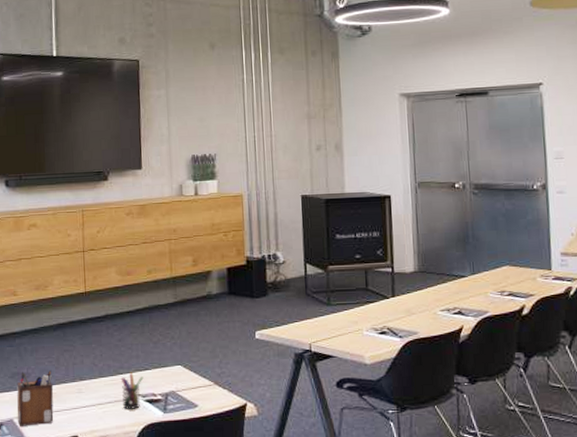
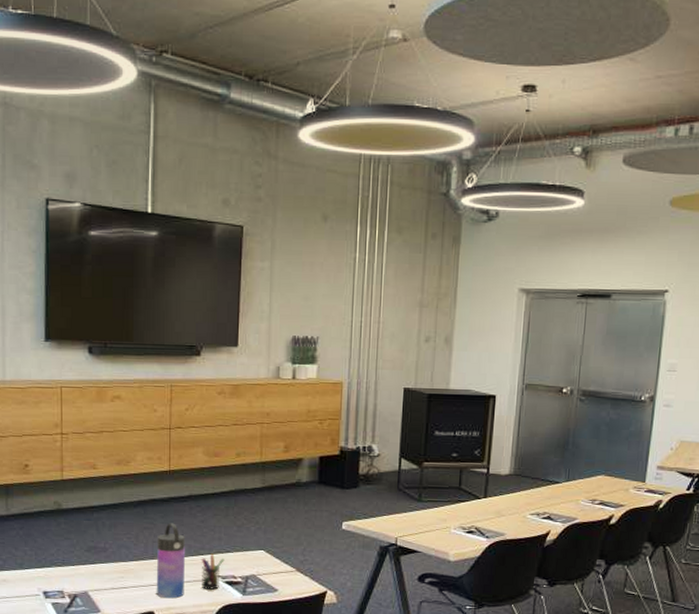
desk organizer: present [17,370,54,426] -> none [92,546,131,600]
water bottle: none [77,344,107,421] -> present [156,523,186,599]

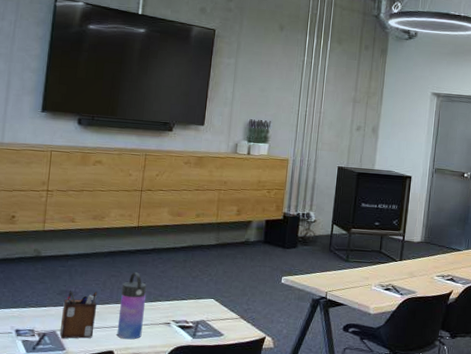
desk organizer: none [92,546,131,600] -> present [59,290,97,339]
pen holder: present [201,553,225,590] -> none [157,300,179,333]

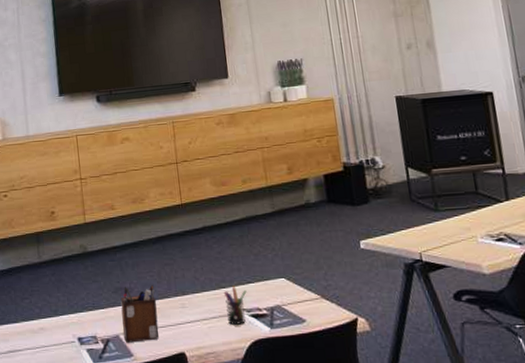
water bottle: present [117,272,147,340] -> none [178,257,212,337]
pen holder: none [157,300,179,333] -> present [223,286,247,325]

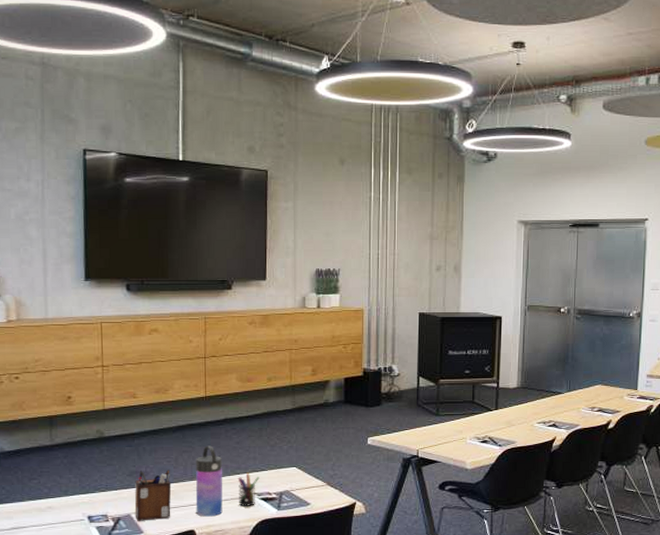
water bottle: none [178,257,212,337] -> present [195,445,223,517]

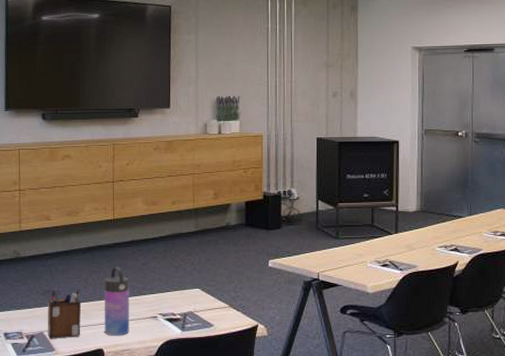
pen holder: present [237,472,260,506] -> none [143,293,165,327]

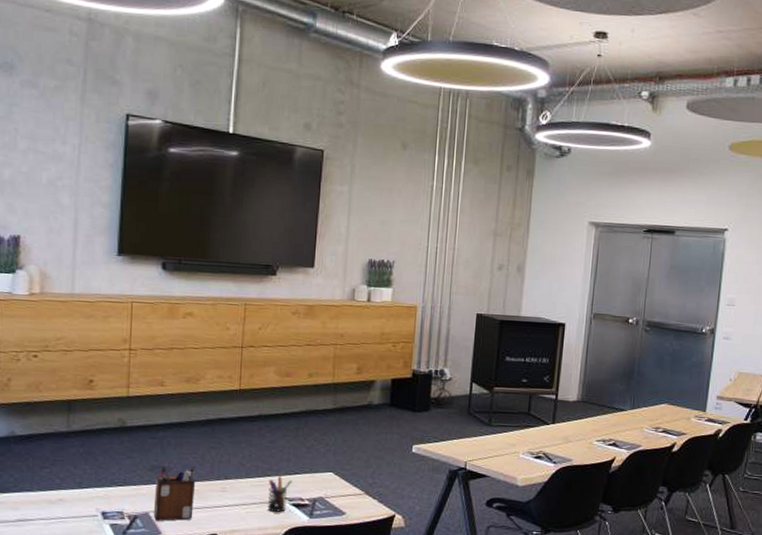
water bottle: present [104,266,130,336] -> none [220,443,253,521]
pen holder: none [143,293,165,327] -> present [268,475,292,512]

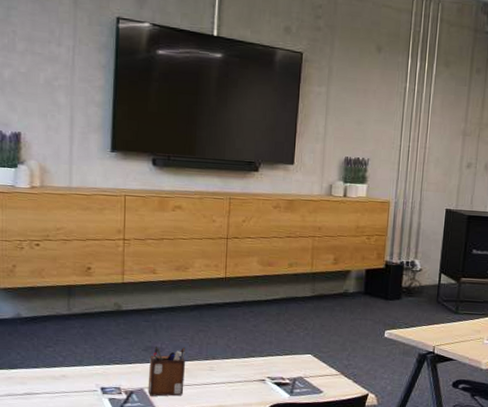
pen holder: present [268,475,292,512] -> none [252,356,274,390]

